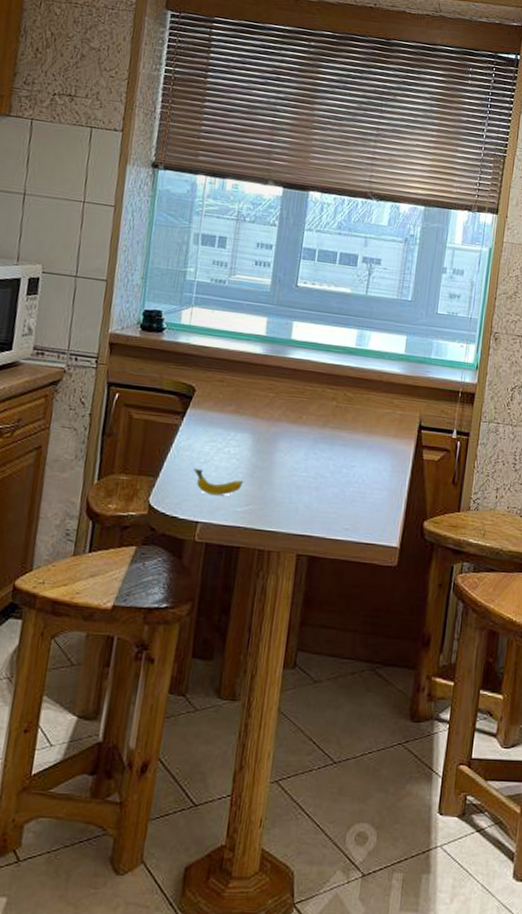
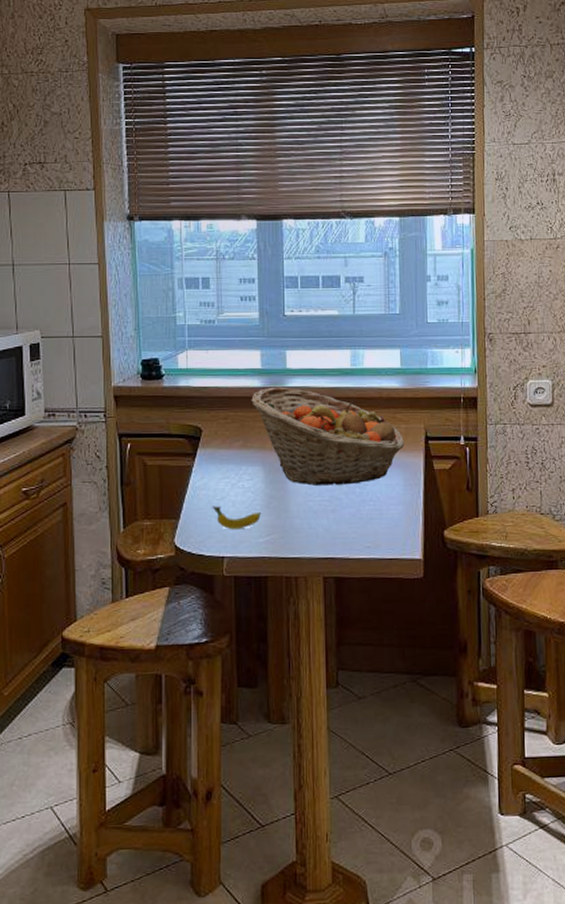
fruit basket: none [250,356,398,464] -> present [251,387,405,486]

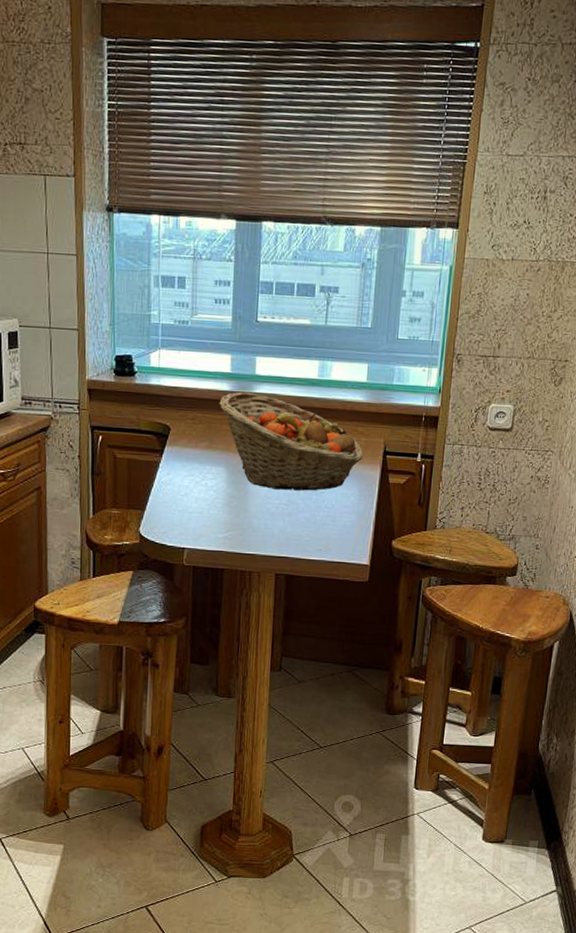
fruit: present [212,506,262,530] -> none [176,500,223,525]

